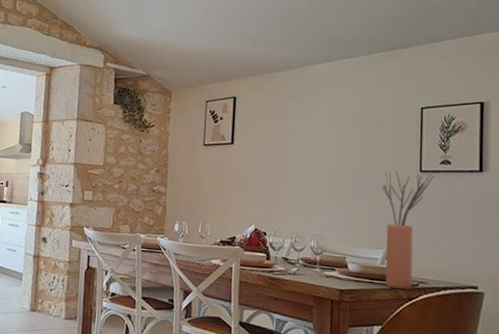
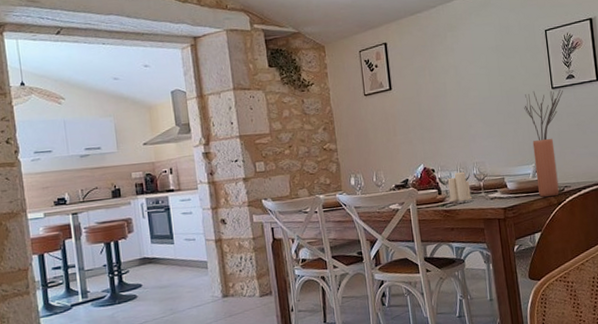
candle: none [278,239,305,273] -> present [447,170,473,203]

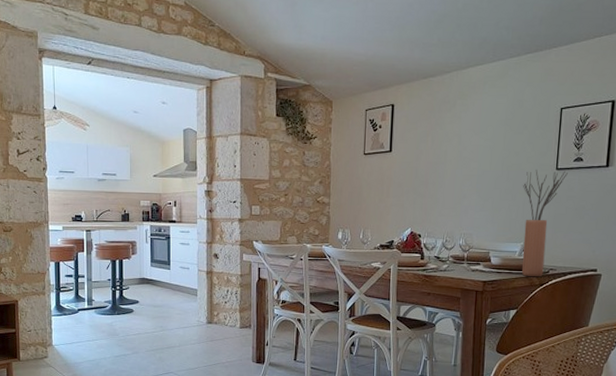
candle: present [447,170,473,203] -> none [431,239,454,269]

